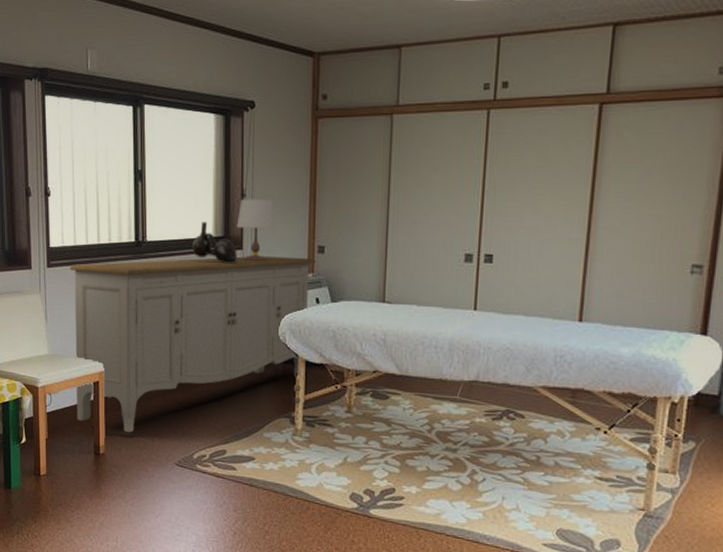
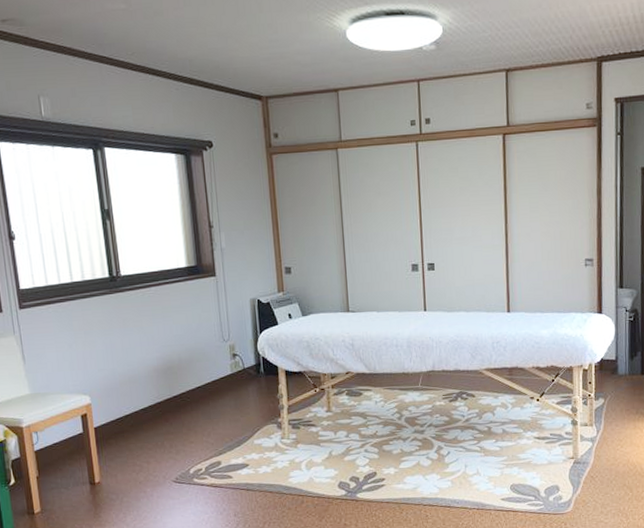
sideboard: present [69,255,316,432] -> none [43,278,284,458]
decorative vase: present [192,221,238,264] -> none [166,253,213,291]
table lamp: present [236,199,276,261] -> none [207,229,245,286]

